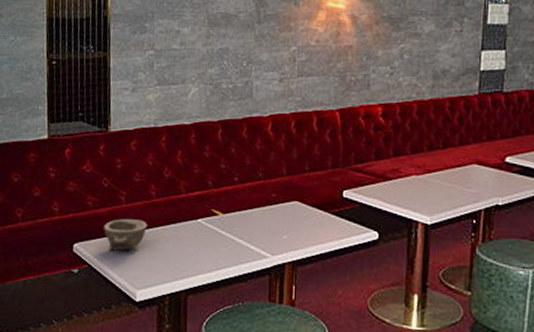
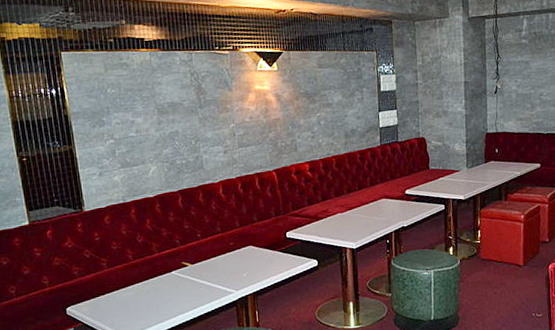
ashtray: present [104,219,147,253] -> none [91,279,129,309]

